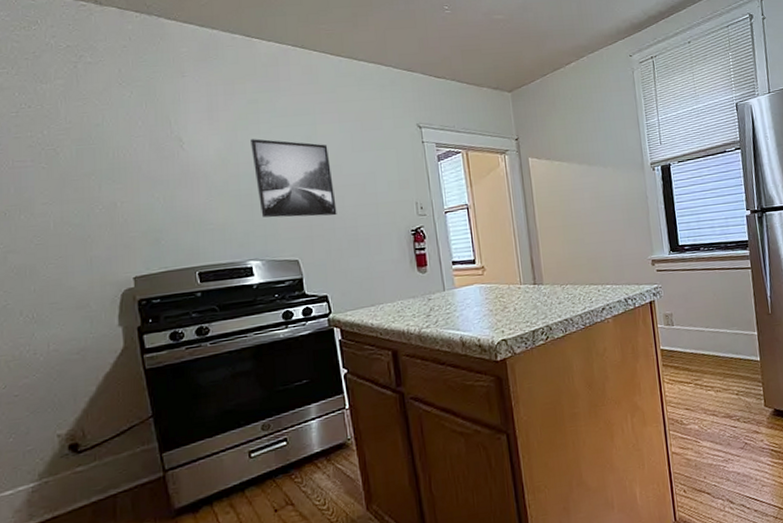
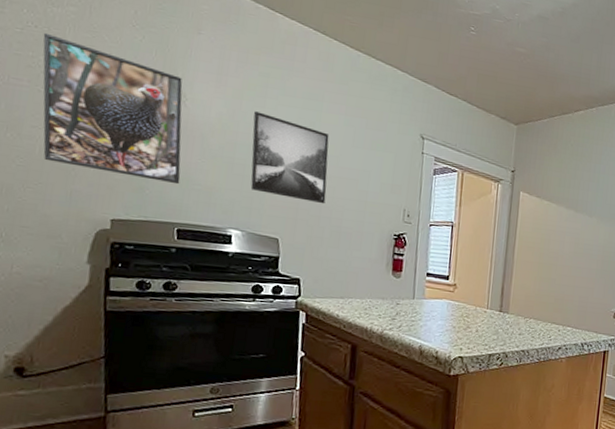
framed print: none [37,110,193,234] -> present [43,32,183,185]

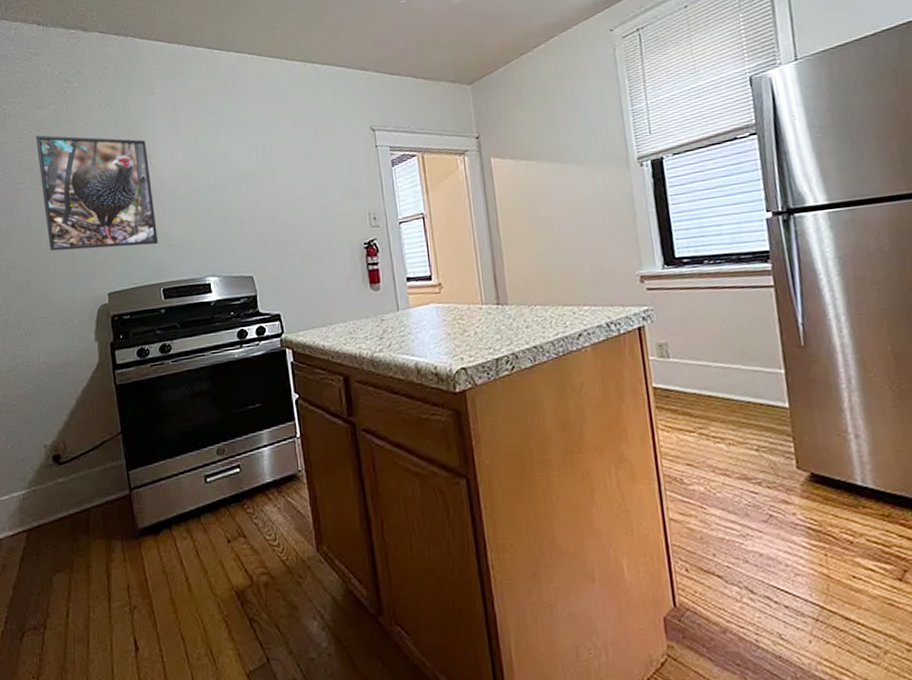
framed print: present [250,111,330,204] -> none [211,151,290,232]

